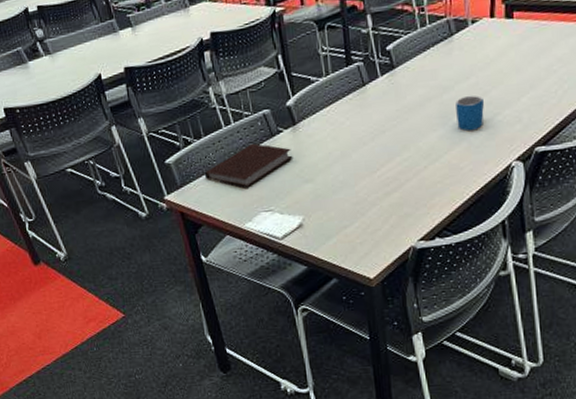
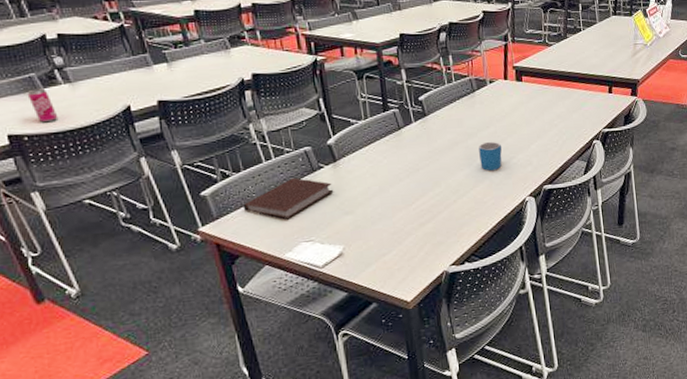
beverage can: none [16,62,42,95] -> present [27,88,58,123]

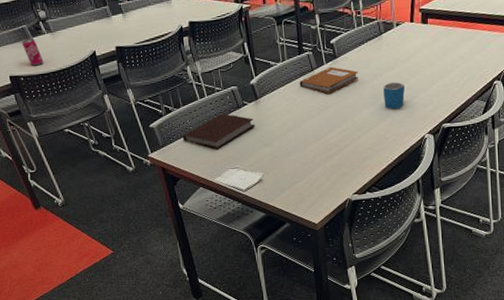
notebook: none [385,126,451,155] -> present [299,67,358,94]

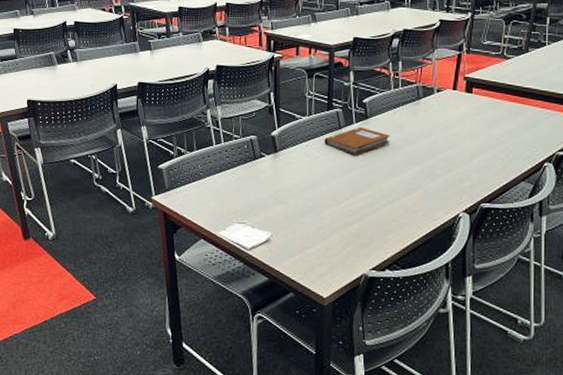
beverage can: present [21,38,44,66] -> none [46,65,64,93]
notebook: present [182,113,255,150] -> none [190,162,271,200]
mug: present [383,81,405,110] -> none [416,150,442,181]

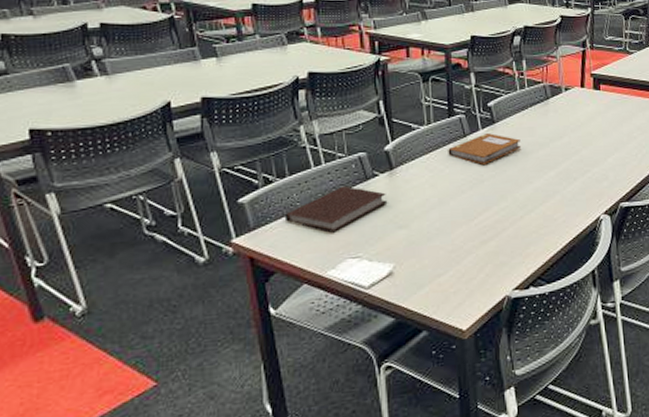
notebook: none [190,162,271,200] -> present [284,185,388,233]

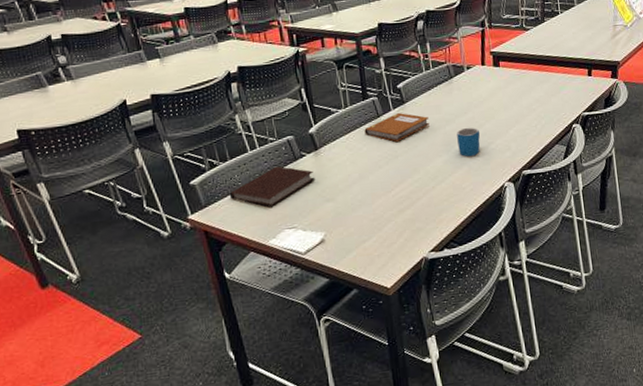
mug: none [550,152,576,186] -> present [457,127,481,157]

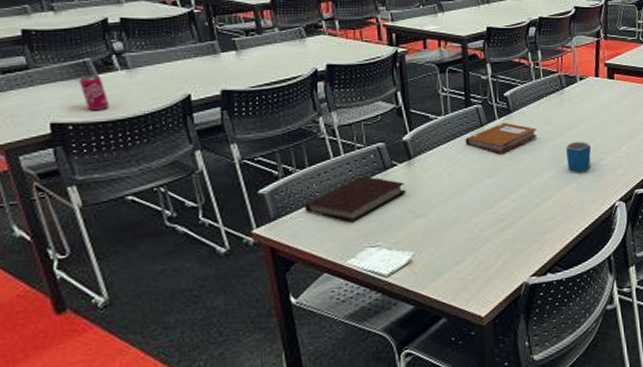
beverage can: none [34,86,62,118] -> present [78,74,110,111]

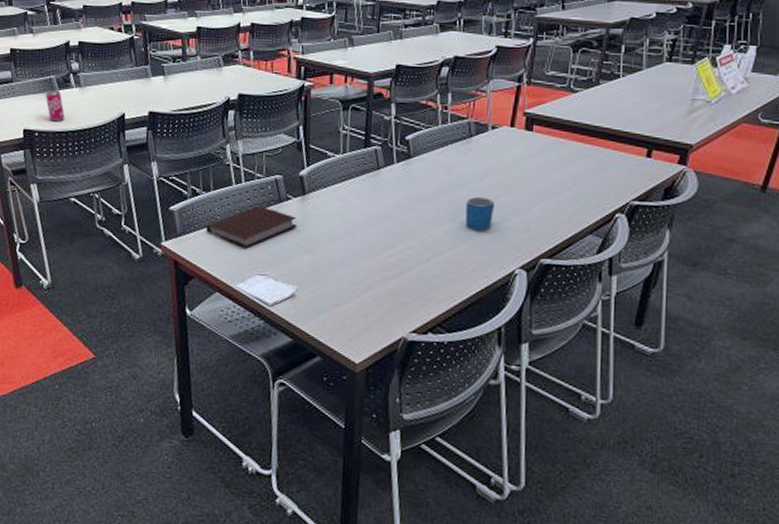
notebook: present [465,123,537,154] -> none [360,168,436,200]

